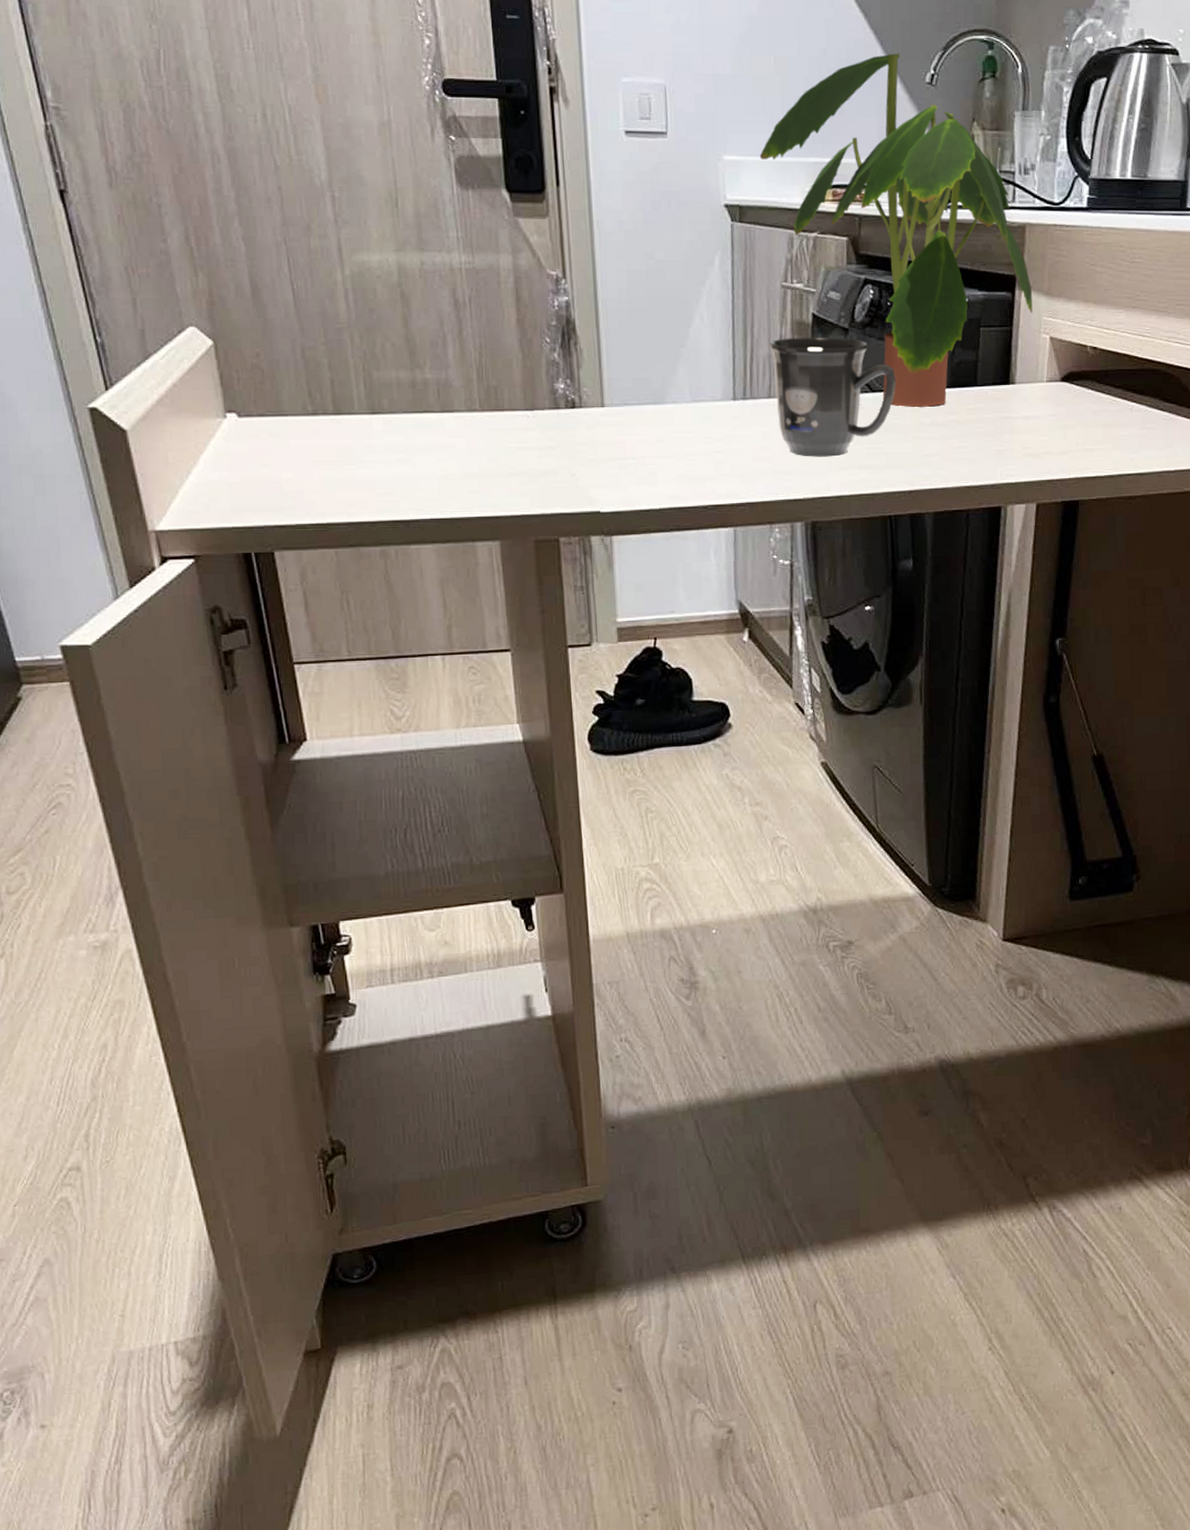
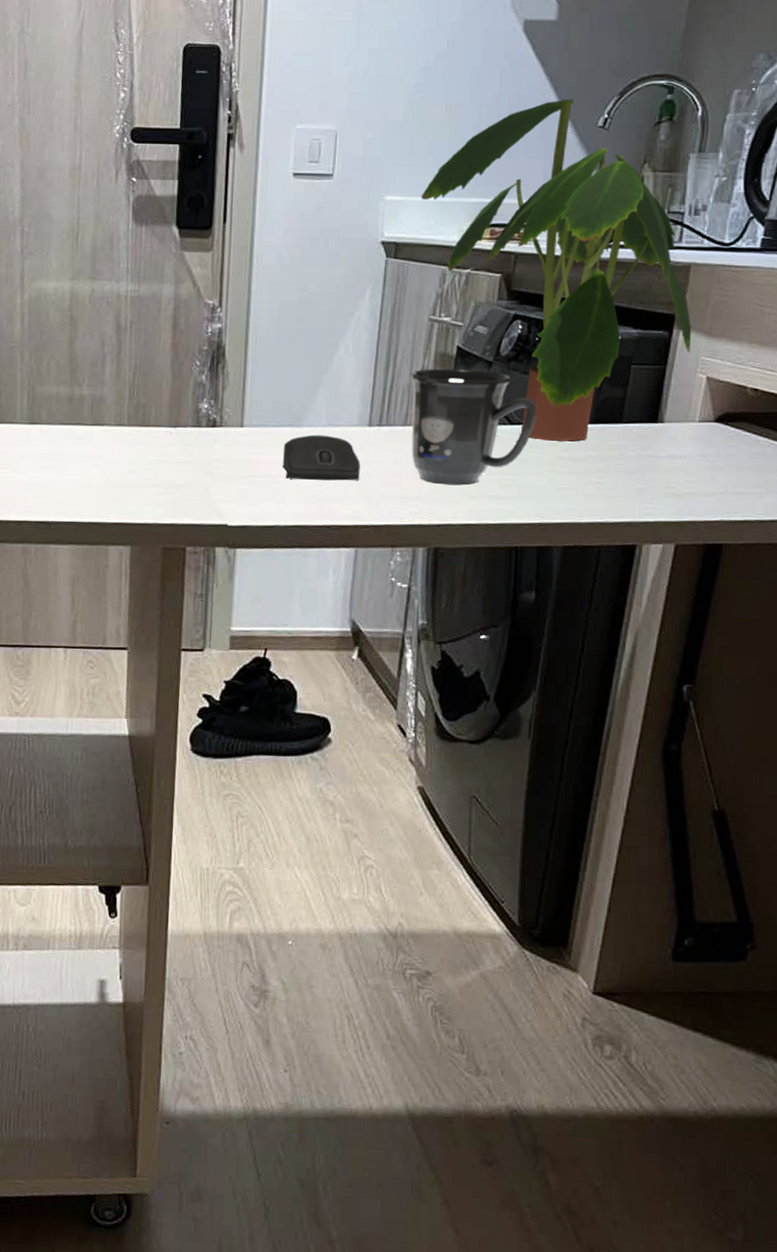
computer mouse: none [648,411,730,459] -> present [282,434,360,481]

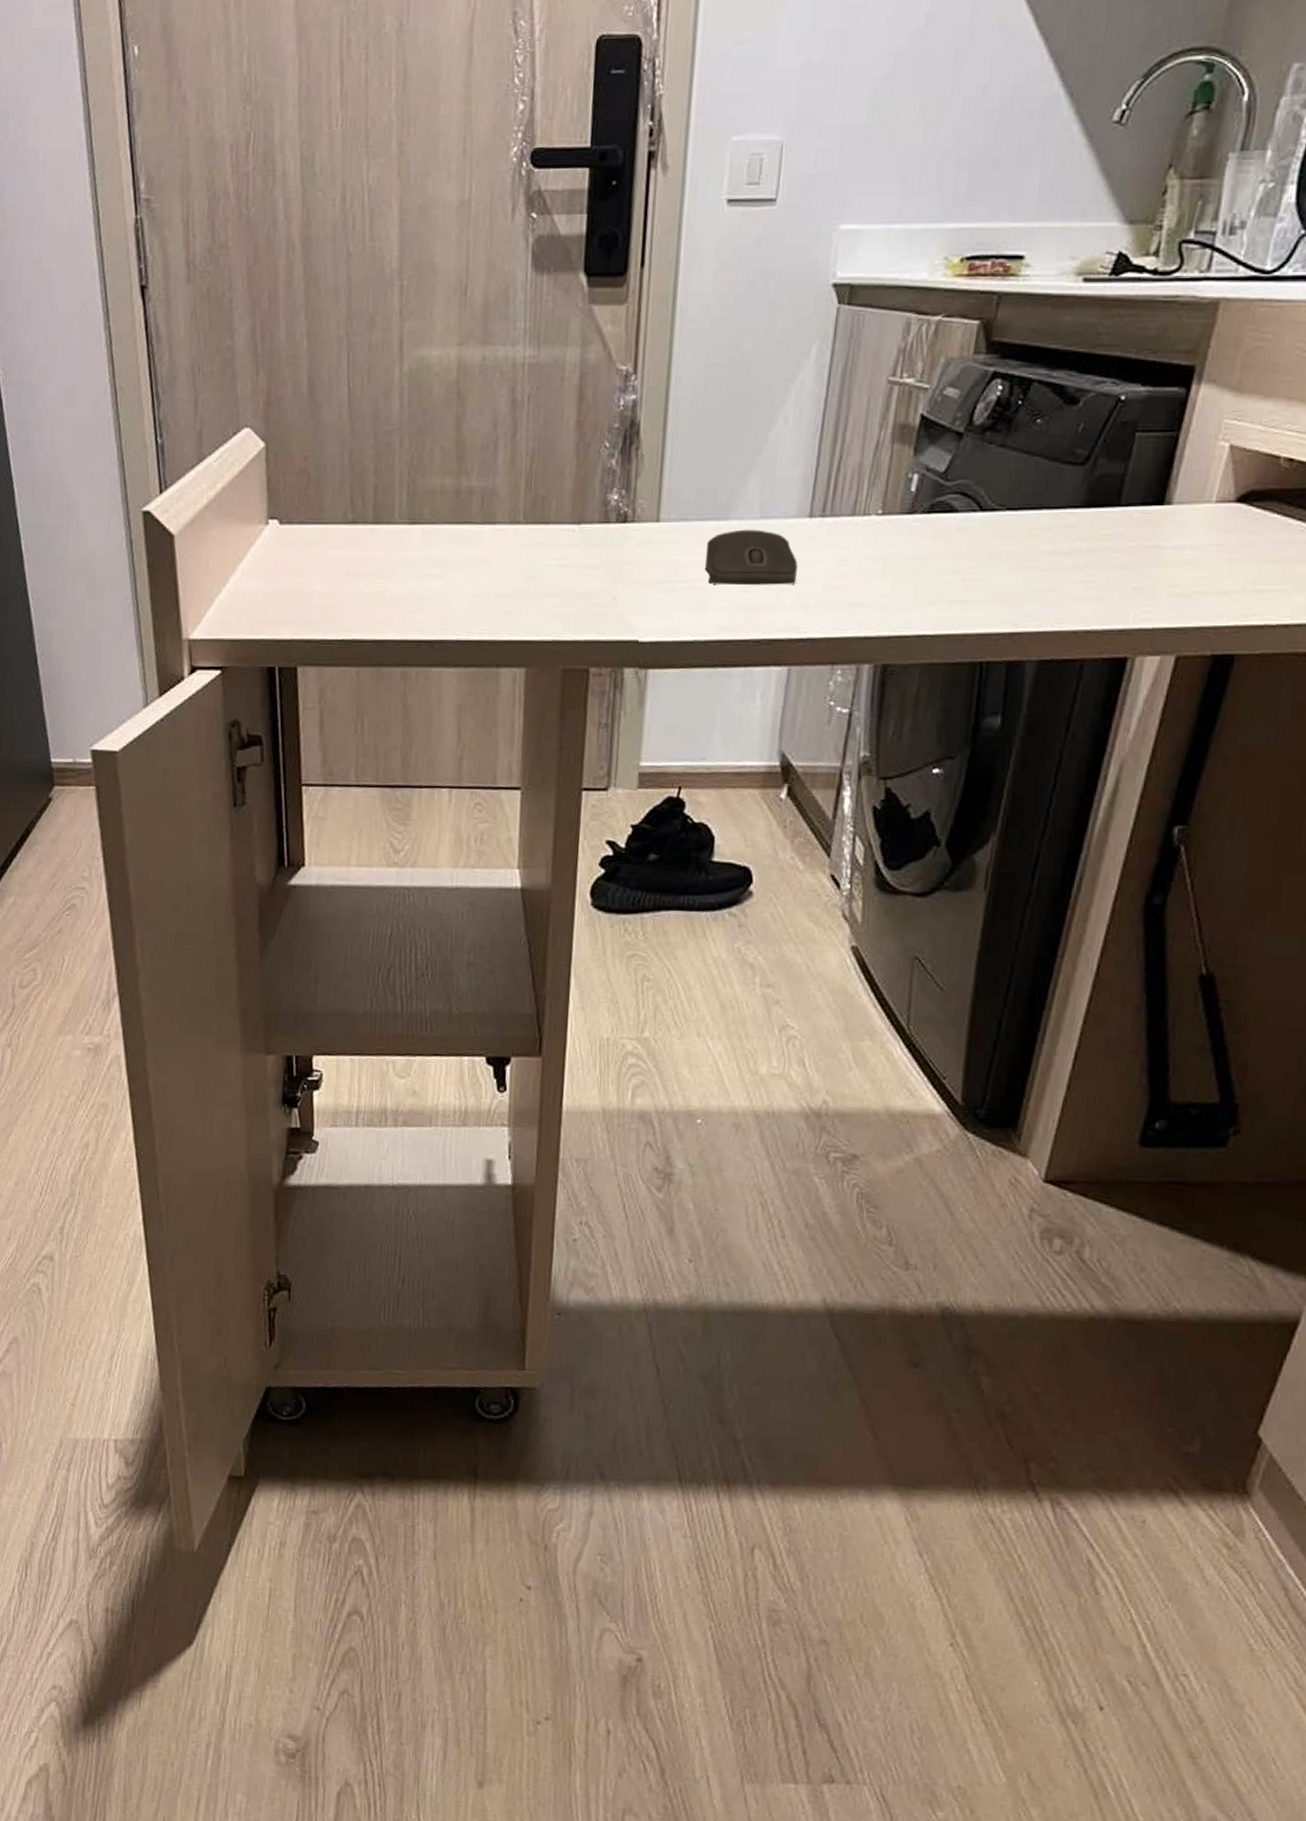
mug: present [411,368,537,486] -> none [859,443,1015,588]
plant: present [421,99,691,442] -> none [884,86,1215,531]

